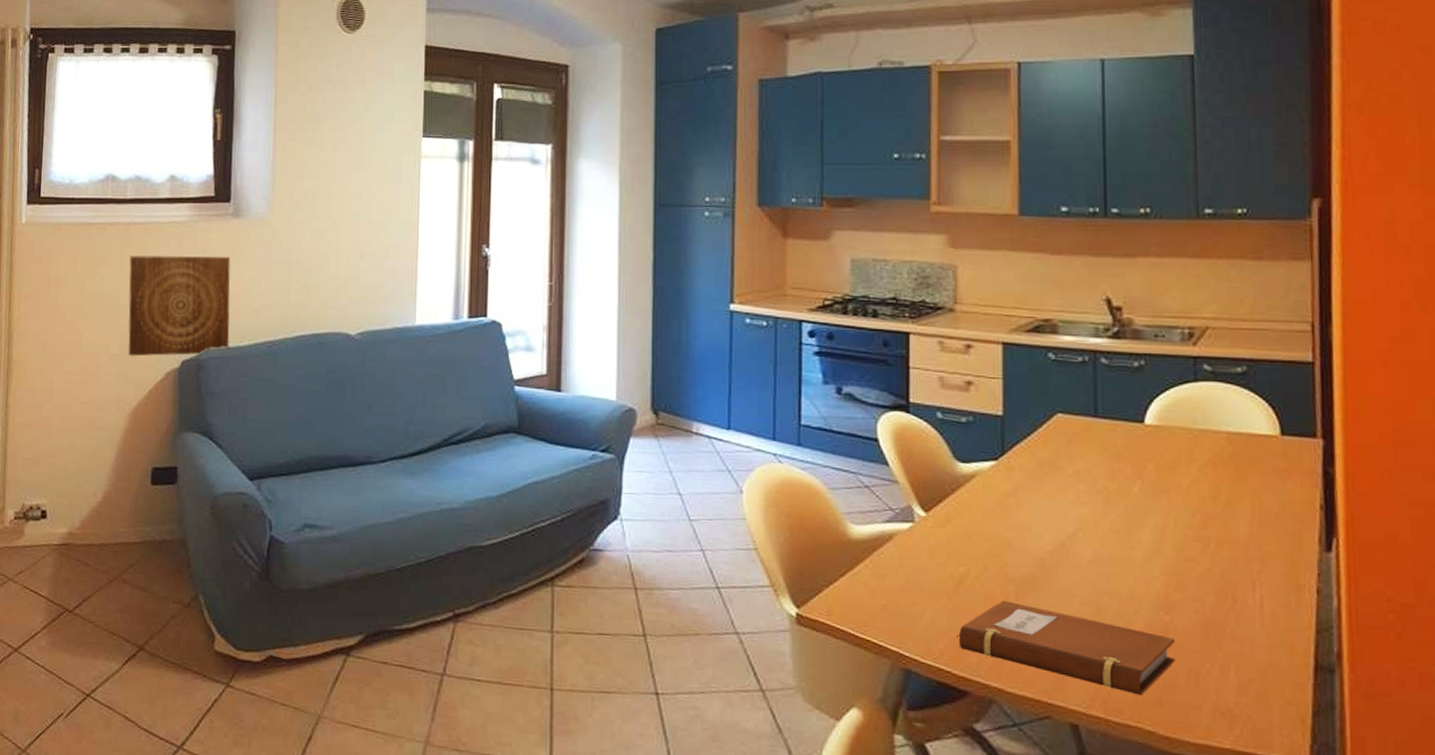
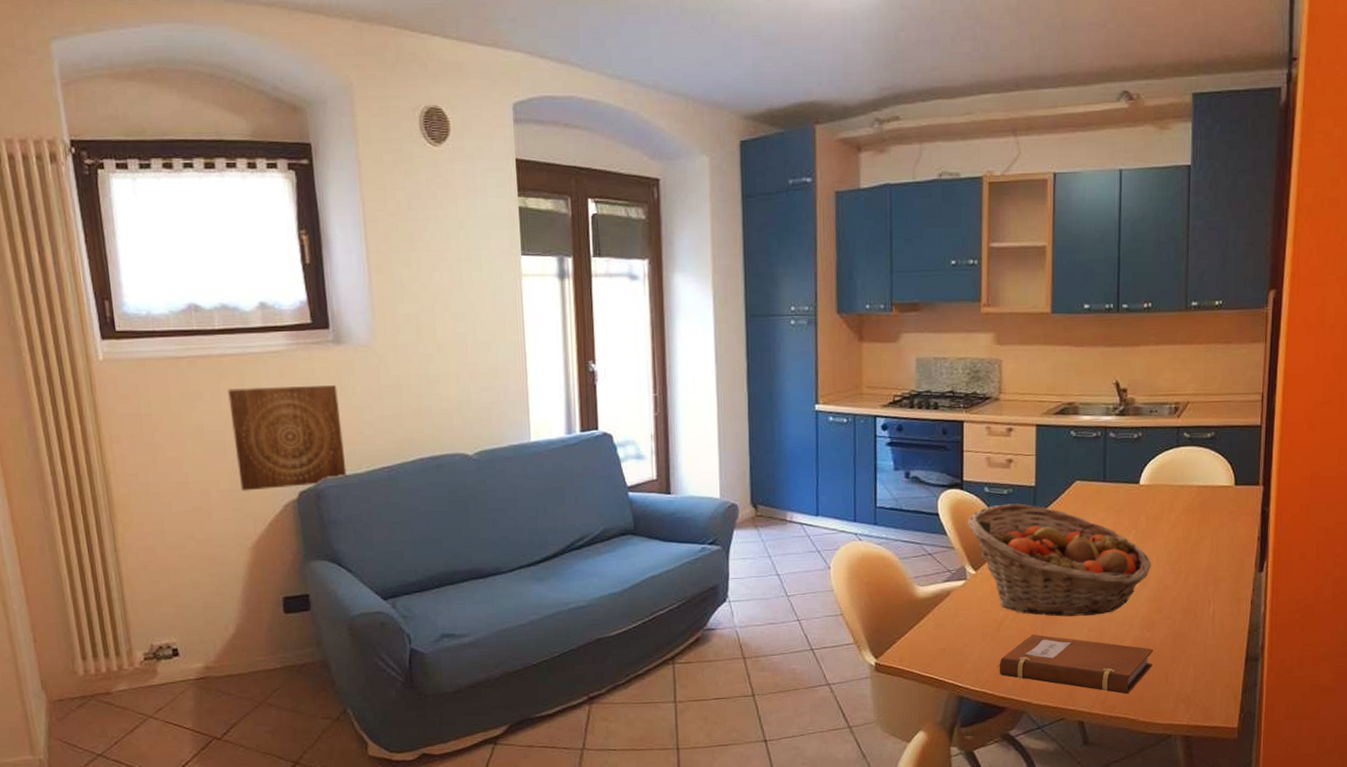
fruit basket: none [915,434,1166,585] -> present [967,503,1151,617]

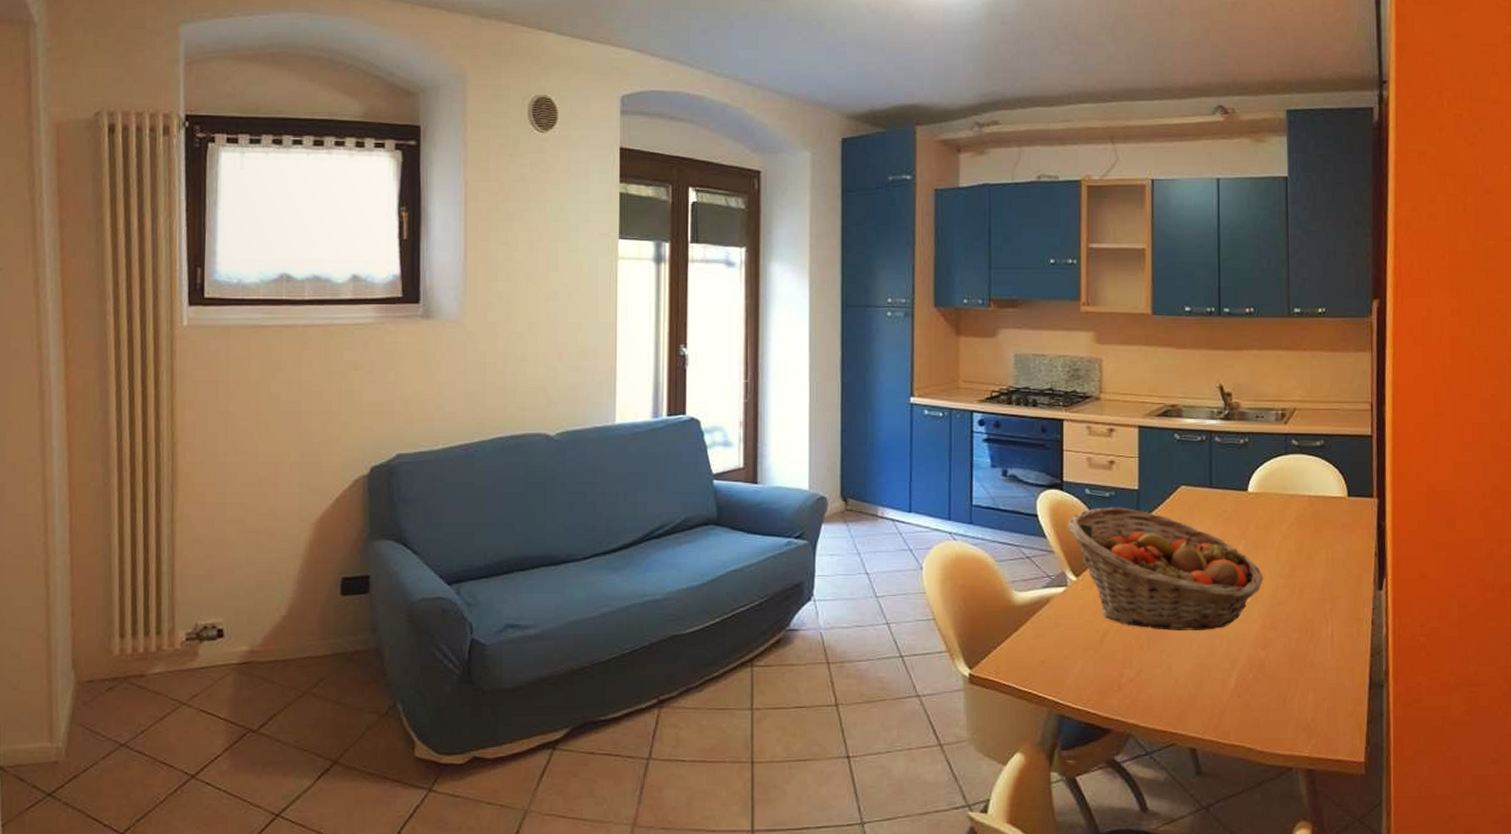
wall art: present [228,385,347,491] -> none [309,358,423,464]
notebook: present [997,634,1154,694] -> none [1100,648,1270,719]

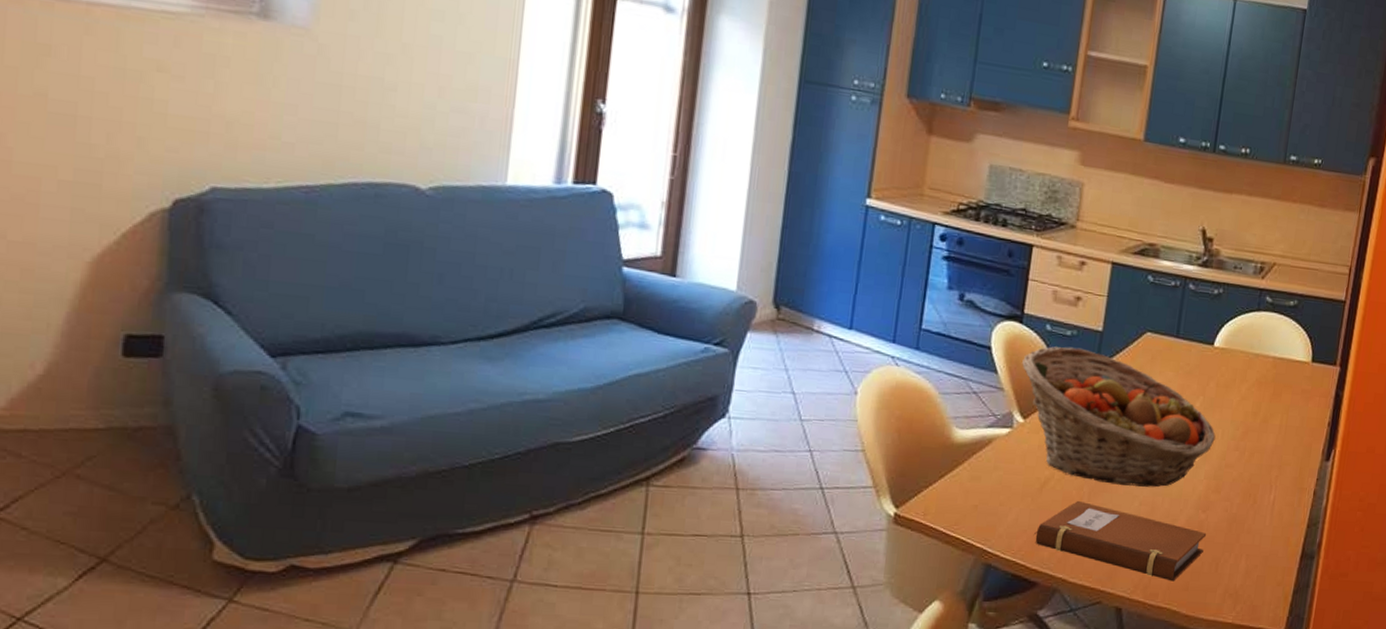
notebook: none [1100,648,1270,719] -> present [1033,500,1207,582]

